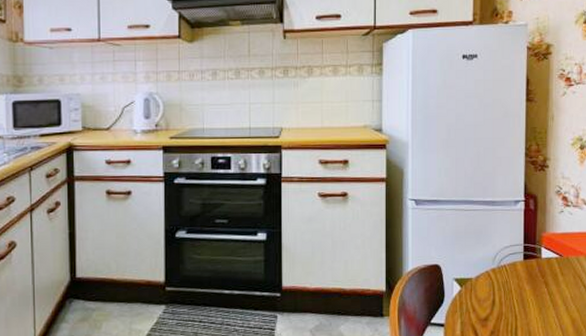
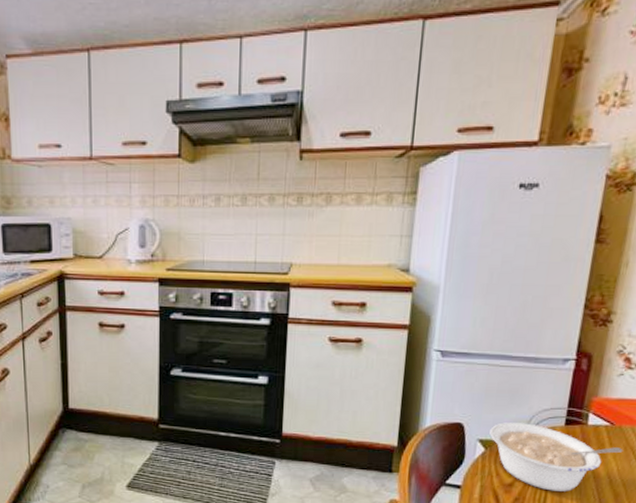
legume: none [463,260,573,322] -> present [489,422,623,491]

